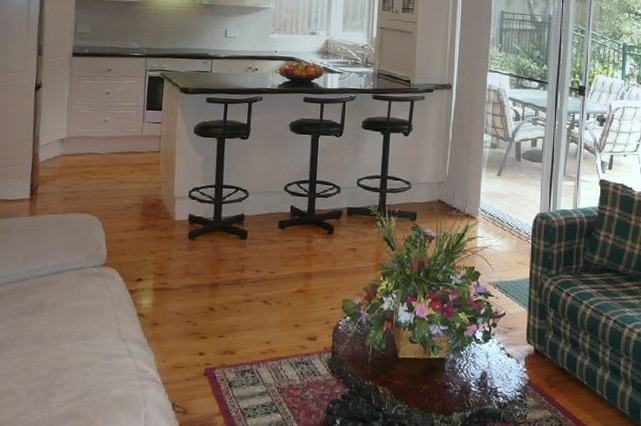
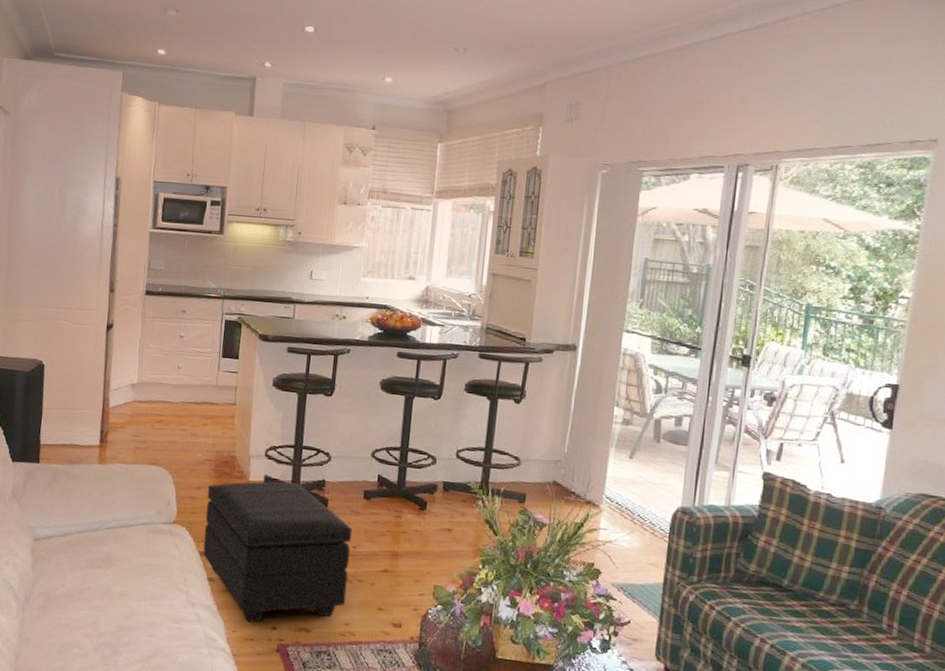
footstool: none [132,219,270,352] -> present [203,481,353,623]

